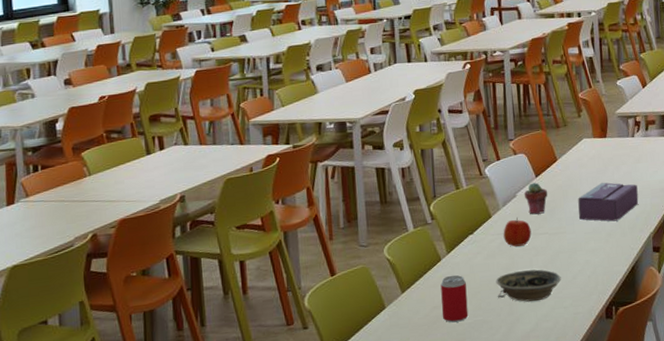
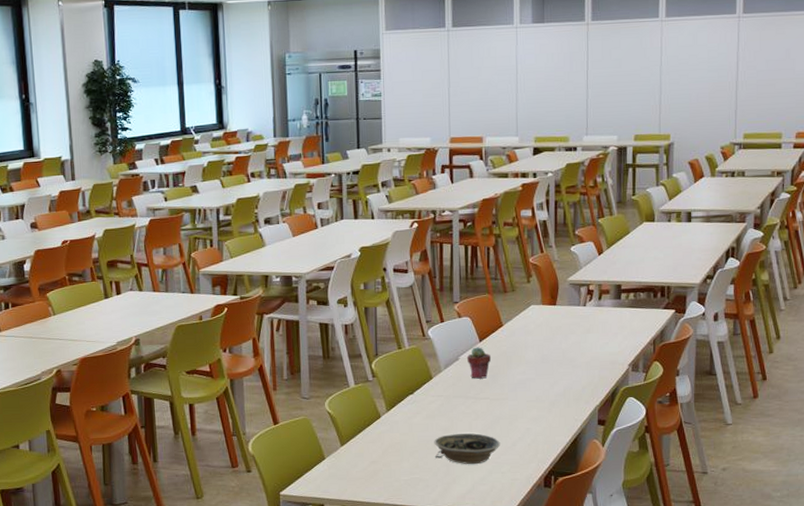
beverage can: present [440,274,469,323] -> none [379,432,405,478]
apple: present [503,216,532,247] -> none [443,380,472,409]
tissue box: present [578,182,639,222] -> none [521,350,586,391]

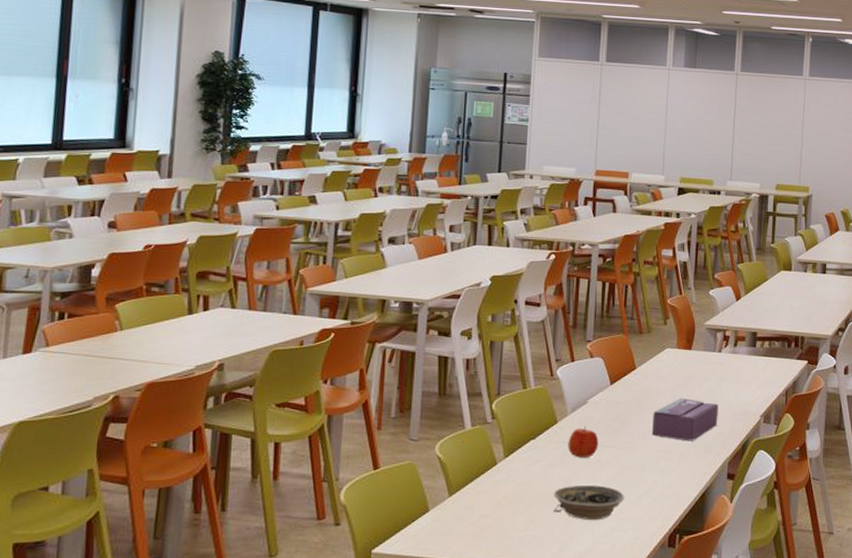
apple: none [443,380,472,409] -> present [568,425,599,458]
potted succulent: present [466,347,491,379] -> none [595,390,621,425]
tissue box: none [521,350,586,391] -> present [651,397,718,441]

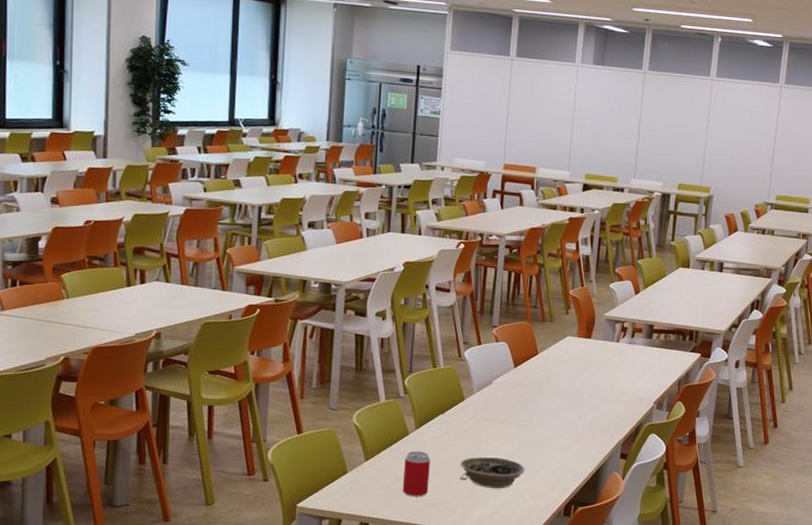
beverage can: none [490,482,521,535] -> present [402,451,430,497]
apple: present [568,425,599,458] -> none [473,403,502,433]
tissue box: present [651,397,718,441] -> none [551,382,615,423]

